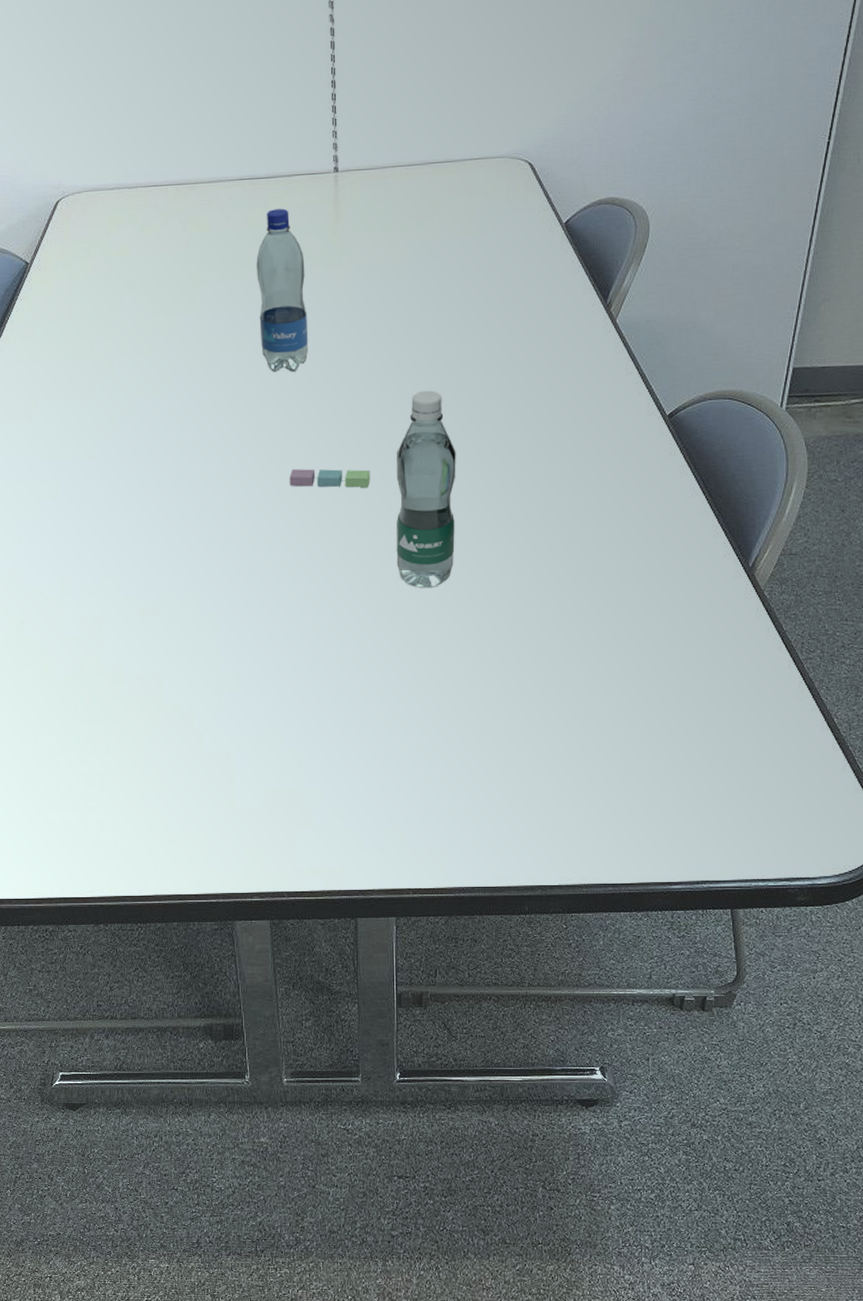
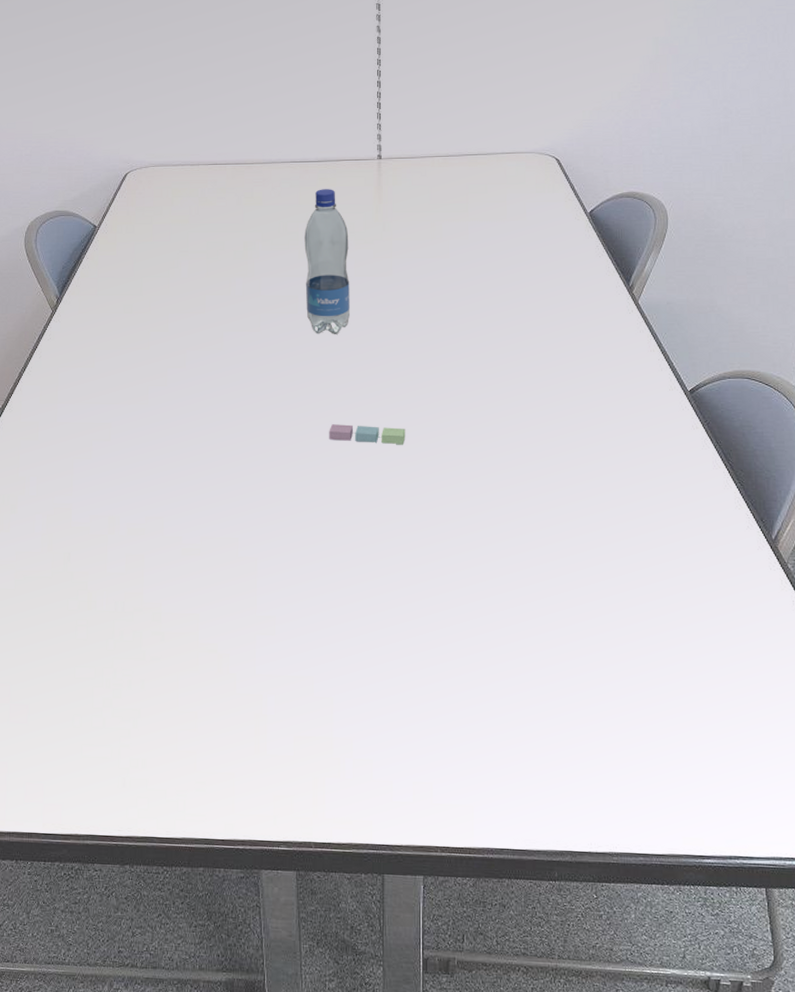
bottle: present [396,390,456,589] -> none [429,357,488,544]

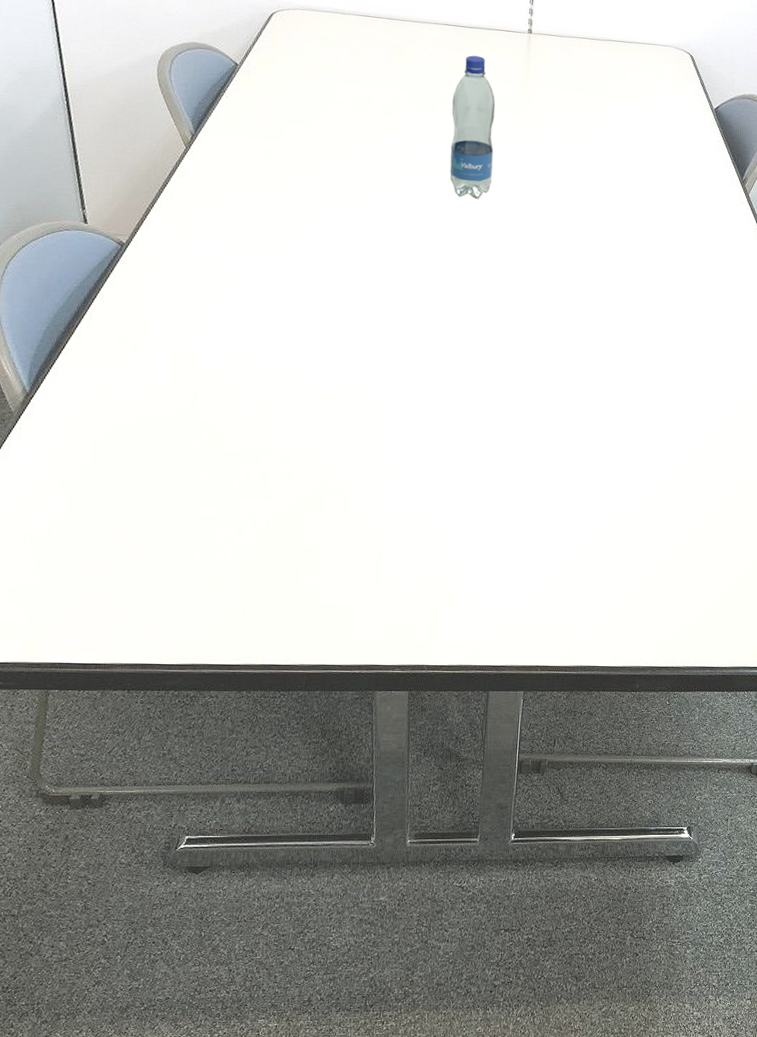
sticky notes: present [329,424,406,444] -> none [464,284,536,307]

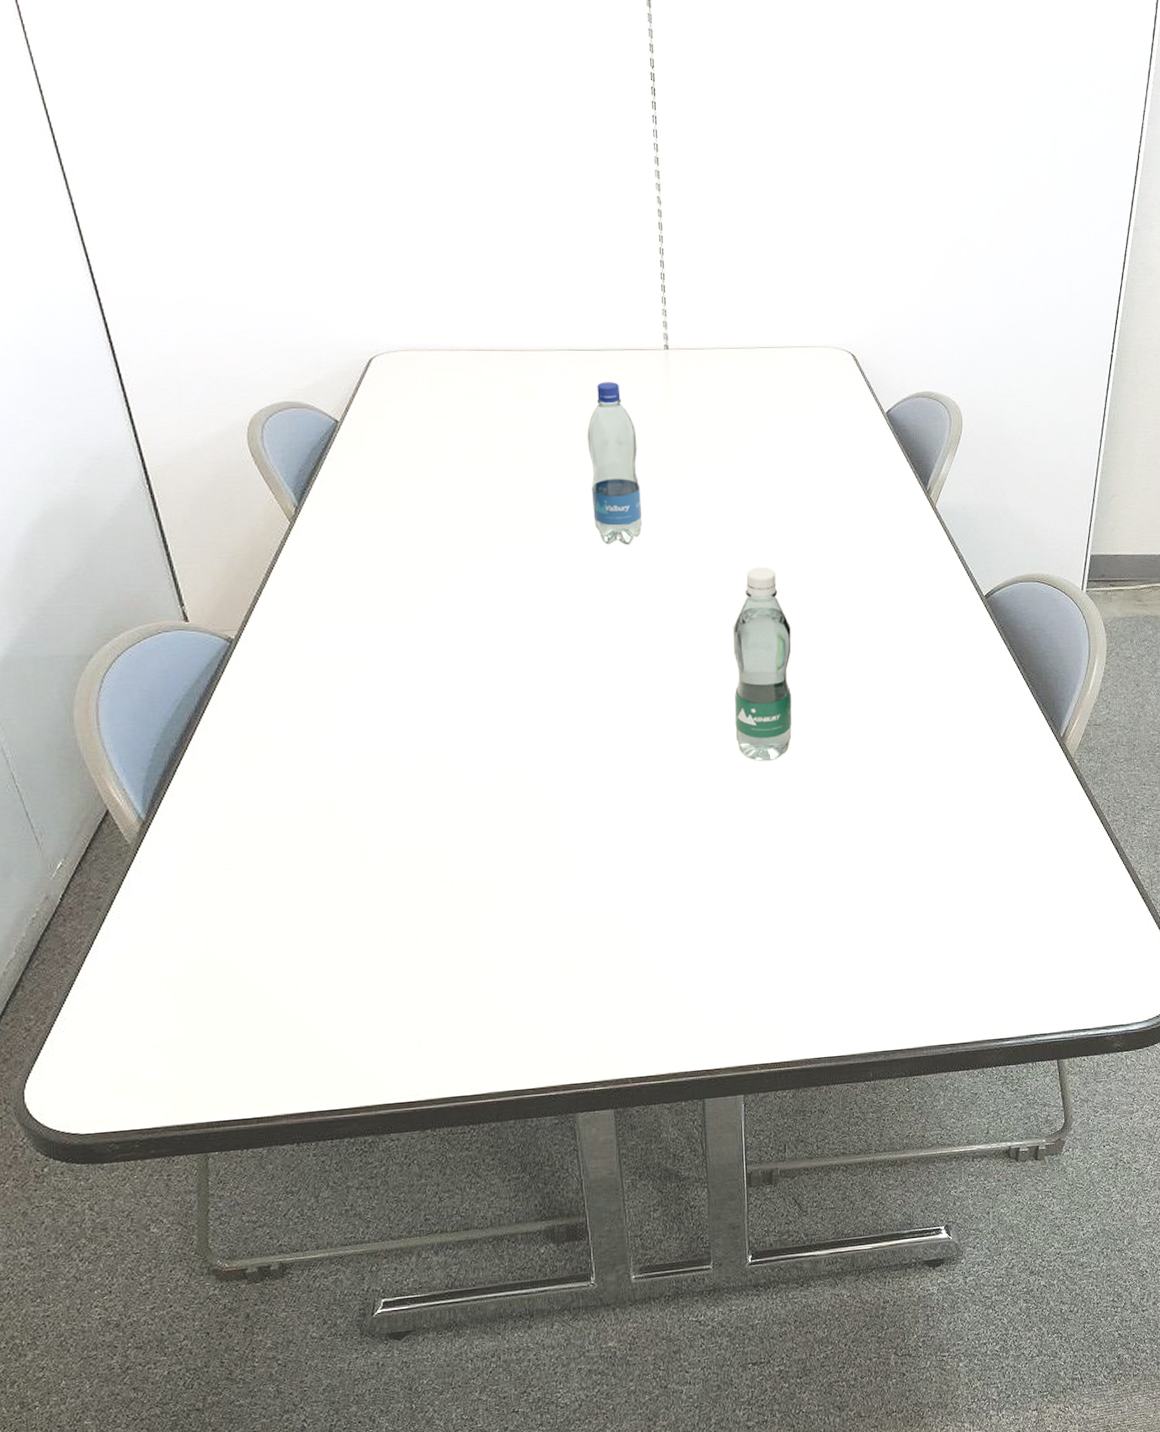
bottle: none [552,230,611,401] -> present [733,567,792,762]

